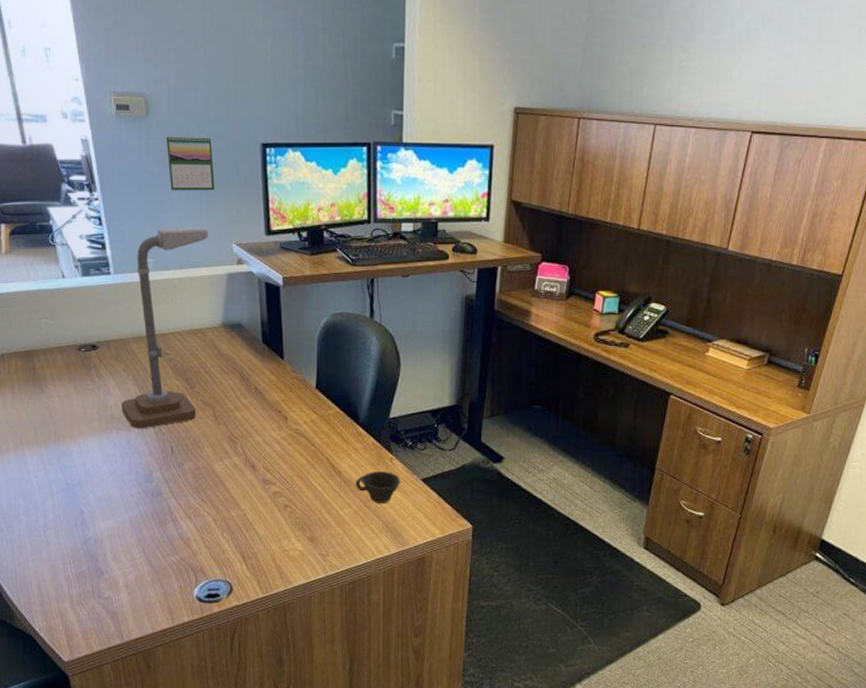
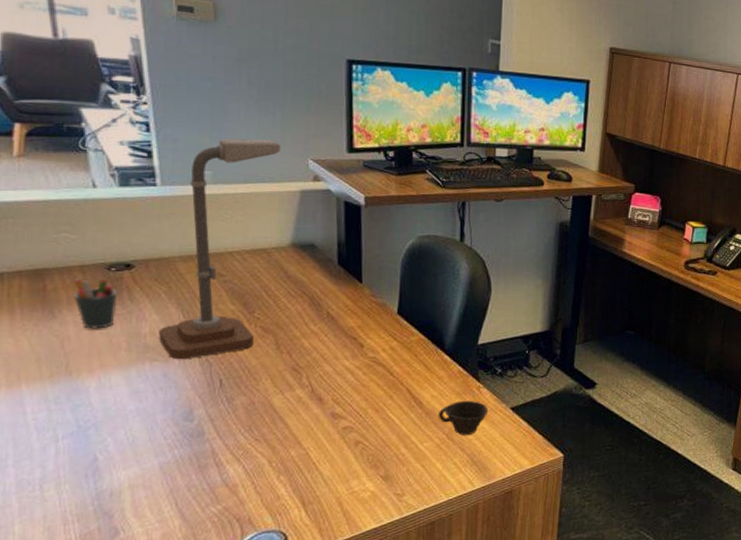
pen holder: none [54,358,88,402] -> present [73,278,118,329]
calendar: present [165,135,216,191] -> none [235,42,292,104]

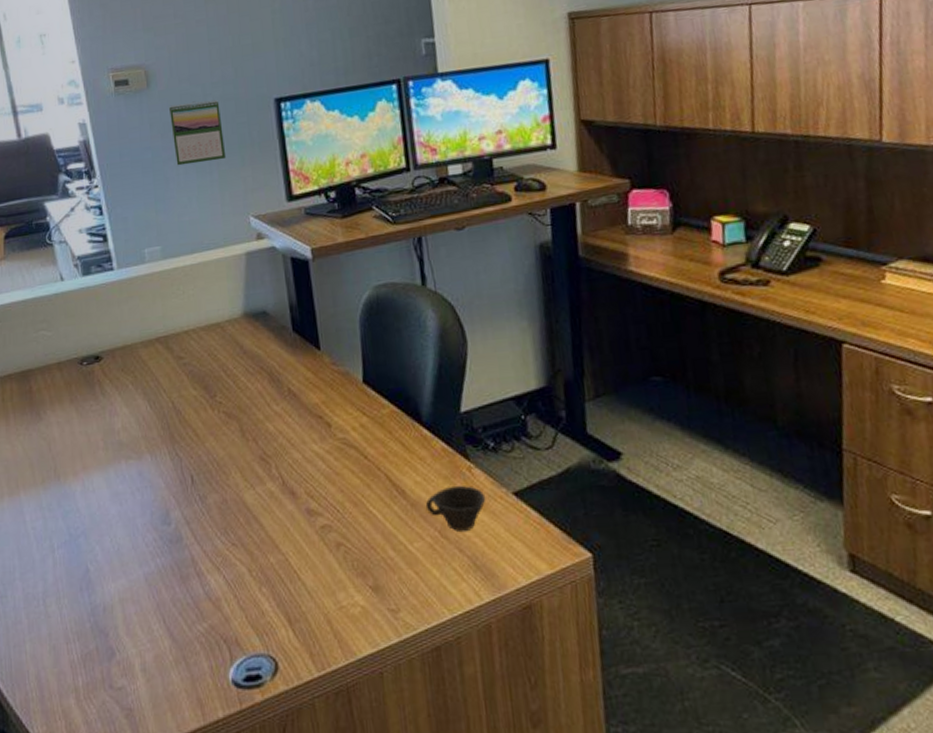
pen holder: present [73,278,118,329] -> none [53,373,92,429]
desk lamp: present [159,138,280,360] -> none [130,201,221,456]
calendar: none [235,42,292,104] -> present [168,99,227,166]

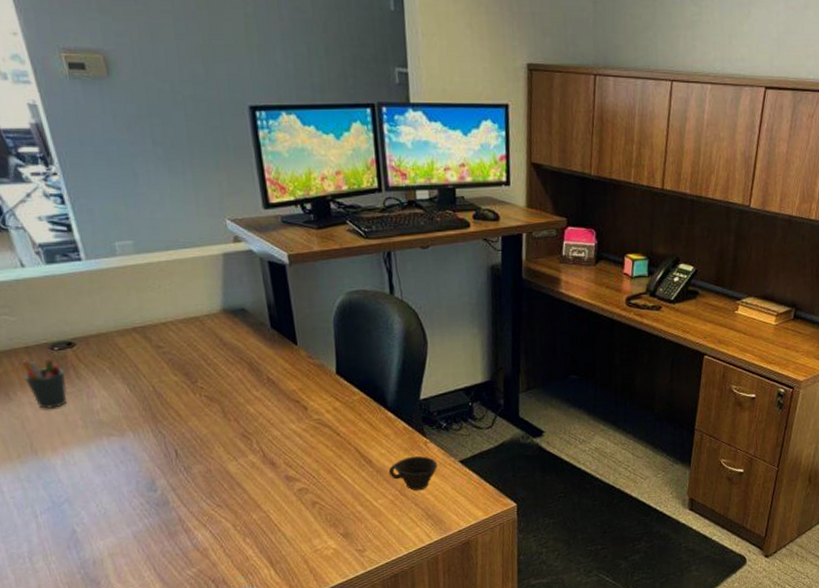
pen holder: none [53,373,92,429] -> present [21,358,67,409]
calendar: present [168,99,227,166] -> none [133,97,200,162]

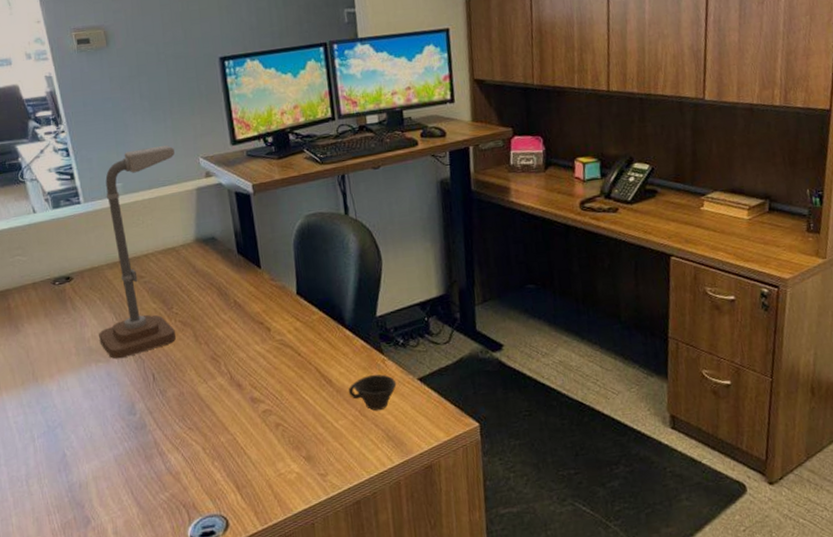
pen holder: present [21,358,67,409] -> none [29,292,64,339]
desk lamp: none [110,201,201,434] -> present [99,145,176,359]

